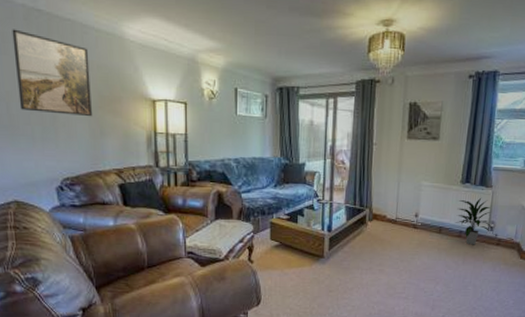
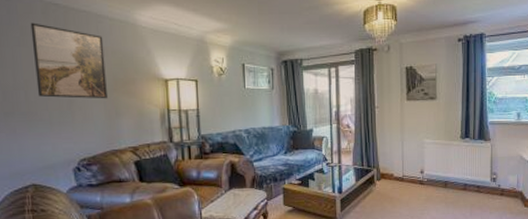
indoor plant: present [455,197,493,245] -> none [460,150,495,197]

